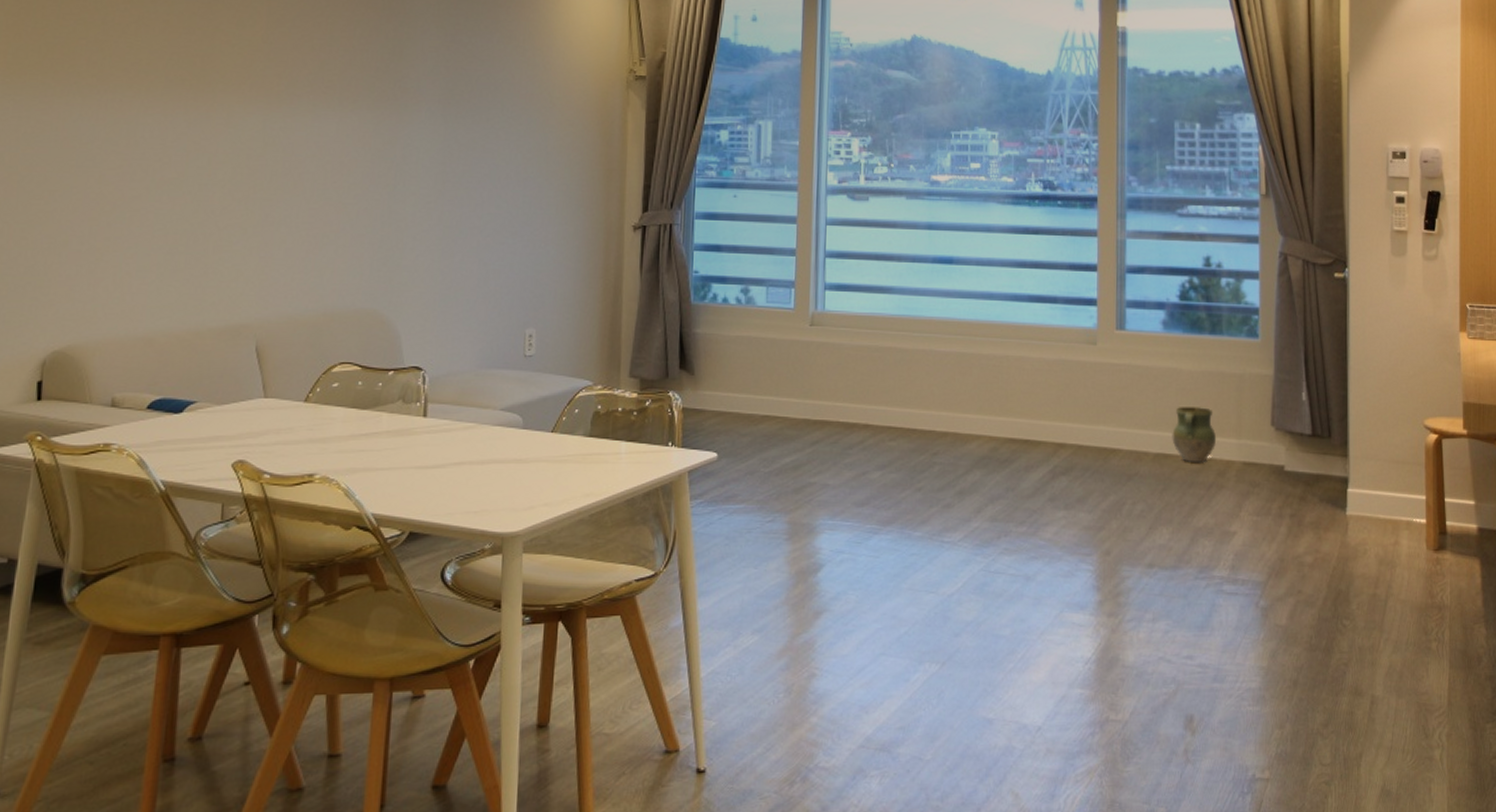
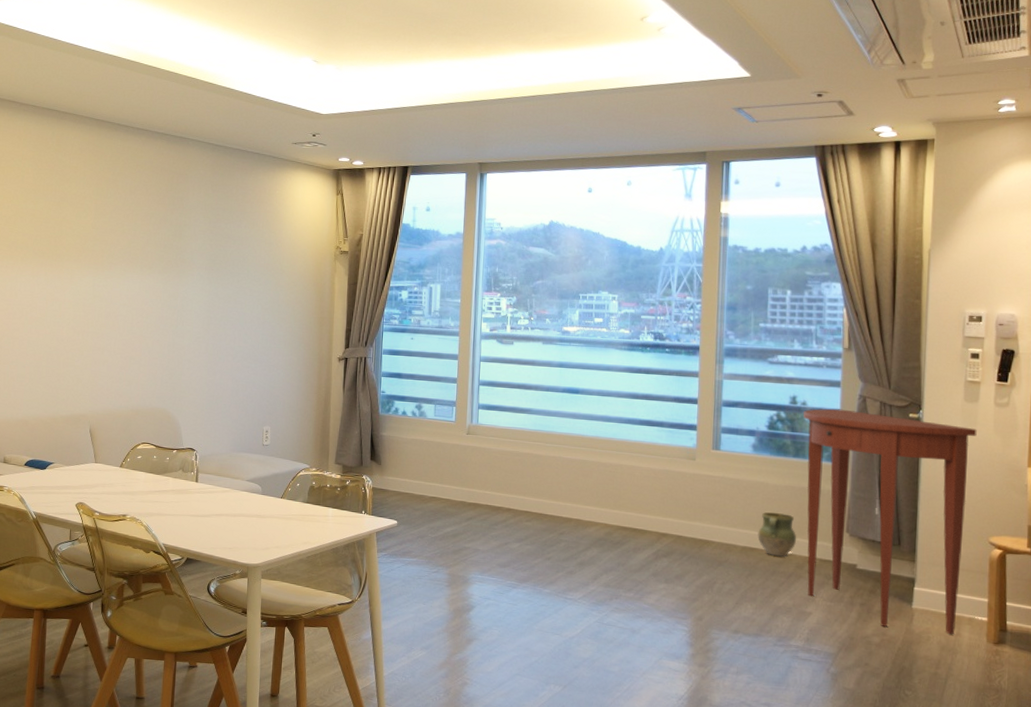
console table: none [1218,270,1406,544] -> present [803,408,977,635]

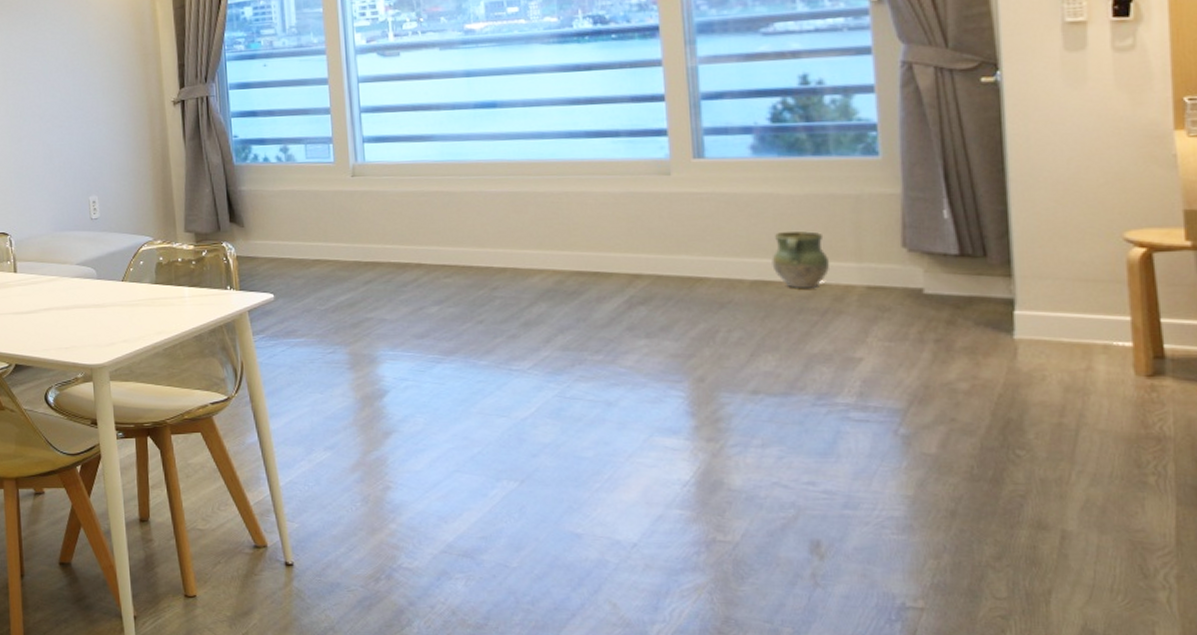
console table: present [803,408,977,635] -> none [819,83,1089,370]

